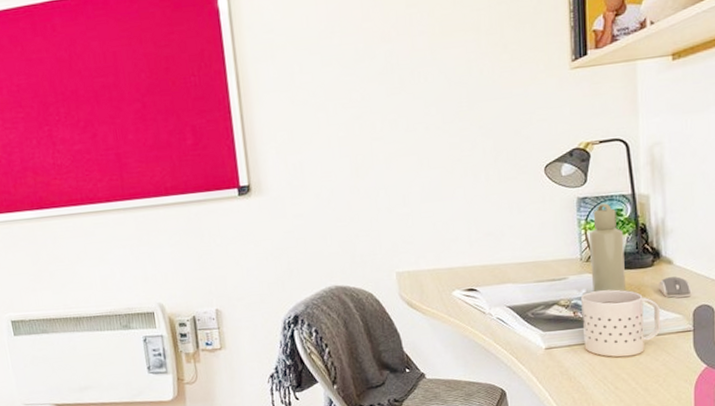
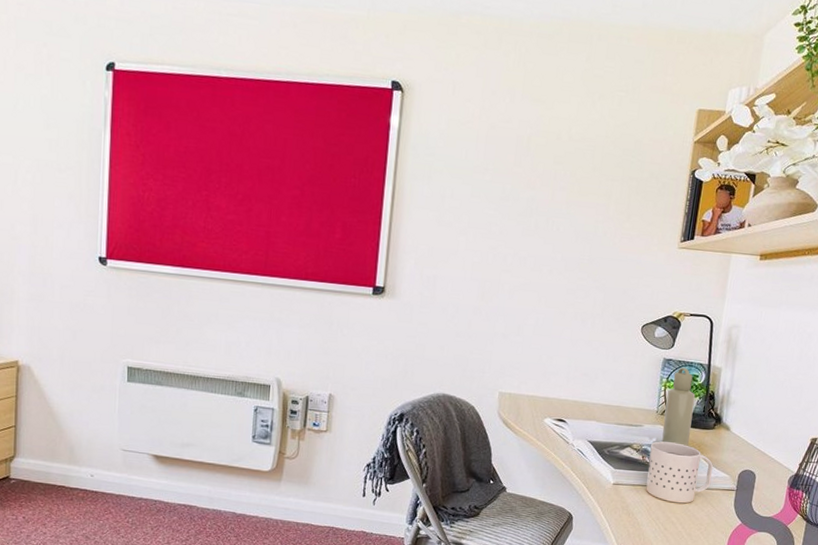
computer mouse: present [658,276,692,298] -> none [714,441,741,461]

